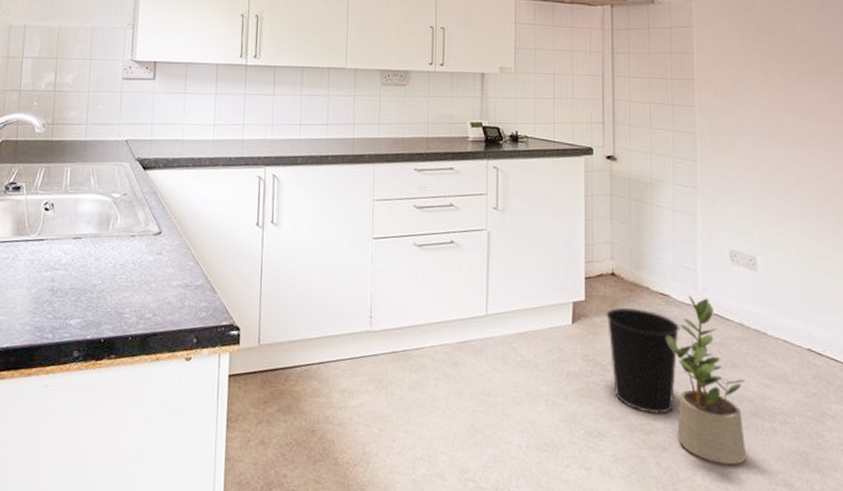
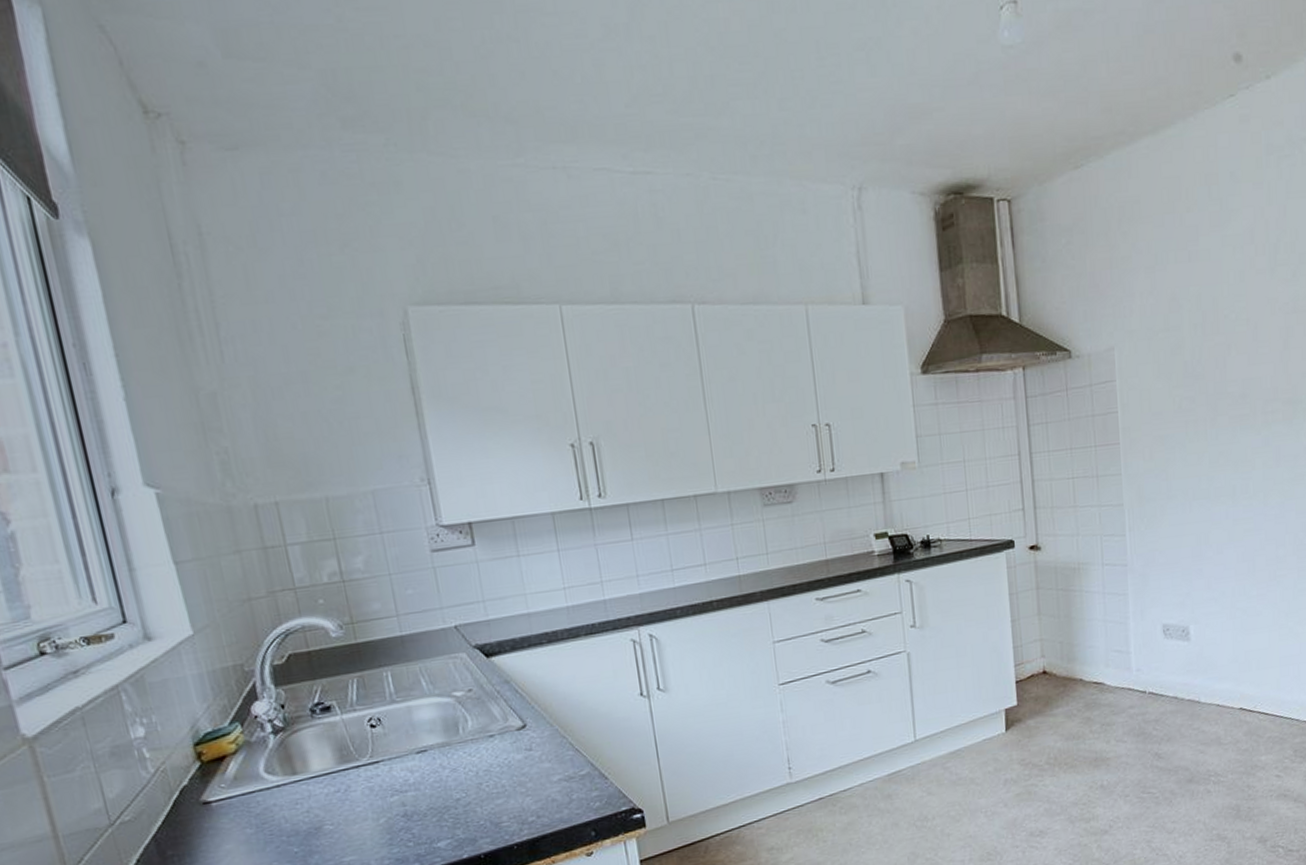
wastebasket: present [606,307,680,414] -> none [1040,702,1116,803]
potted plant: present [666,294,746,465] -> none [1102,678,1182,834]

